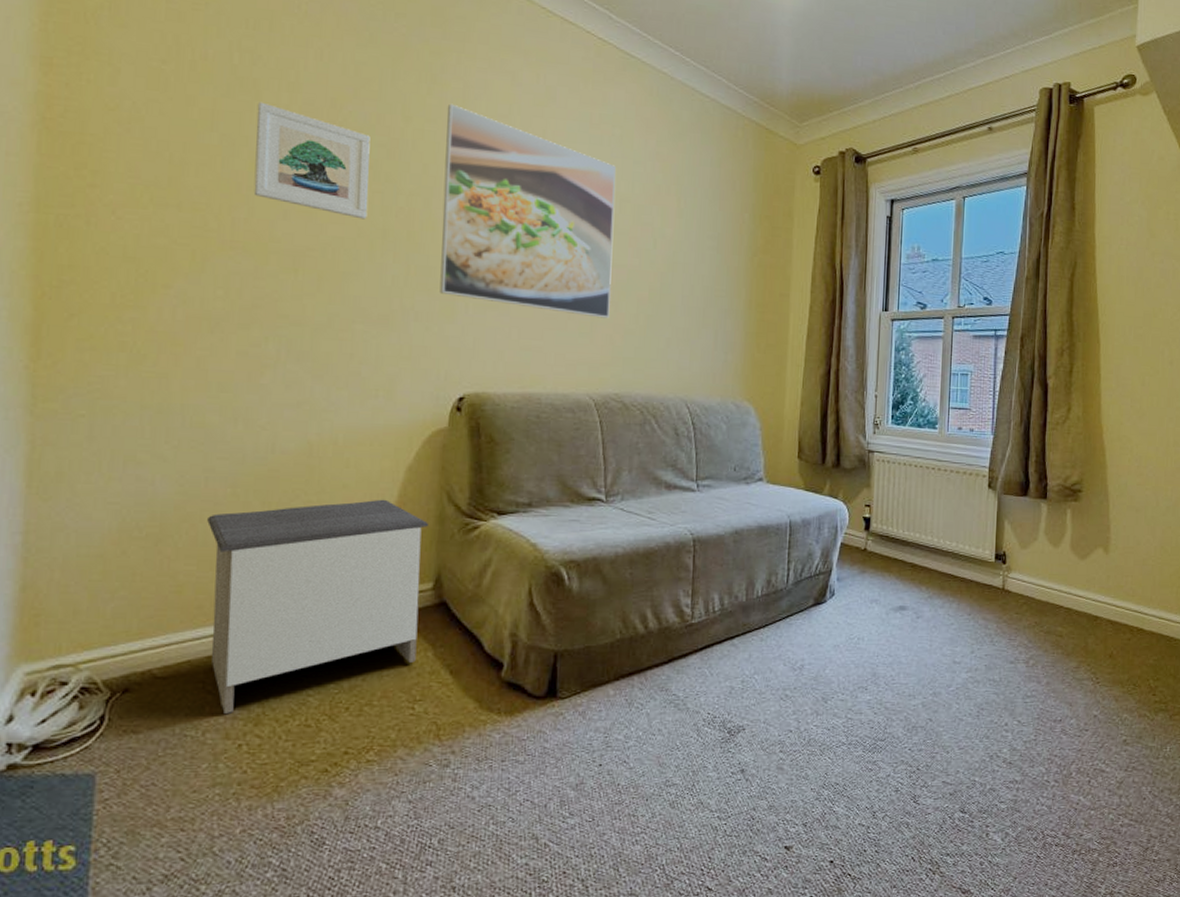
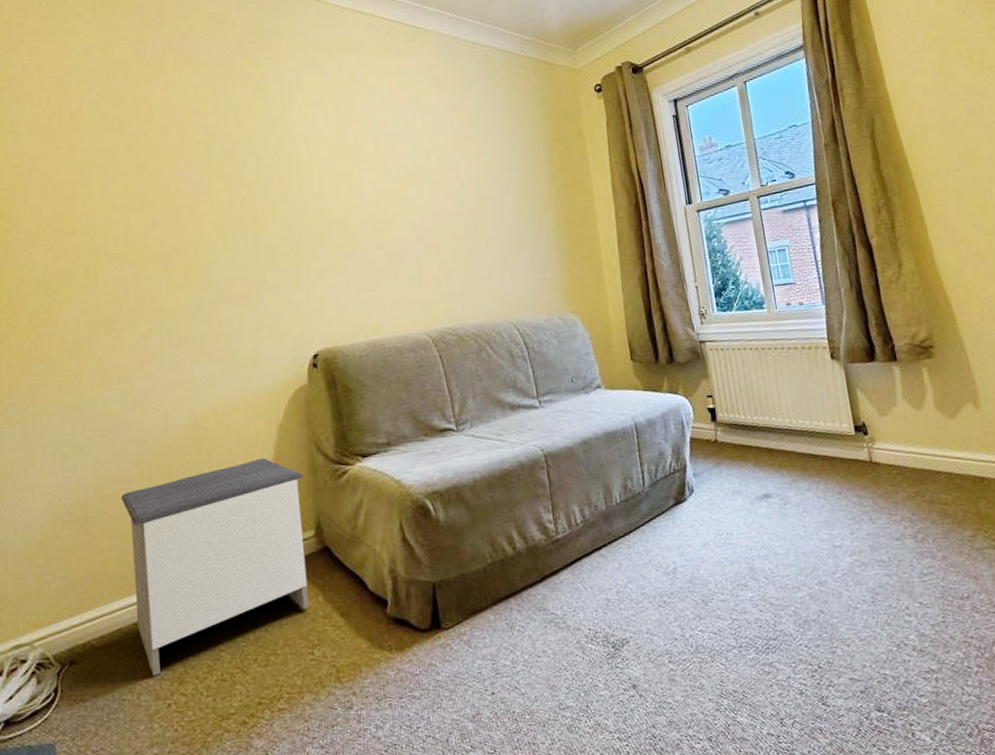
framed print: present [253,101,370,220] -> none [123,135,218,215]
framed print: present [439,103,616,319] -> none [270,102,433,266]

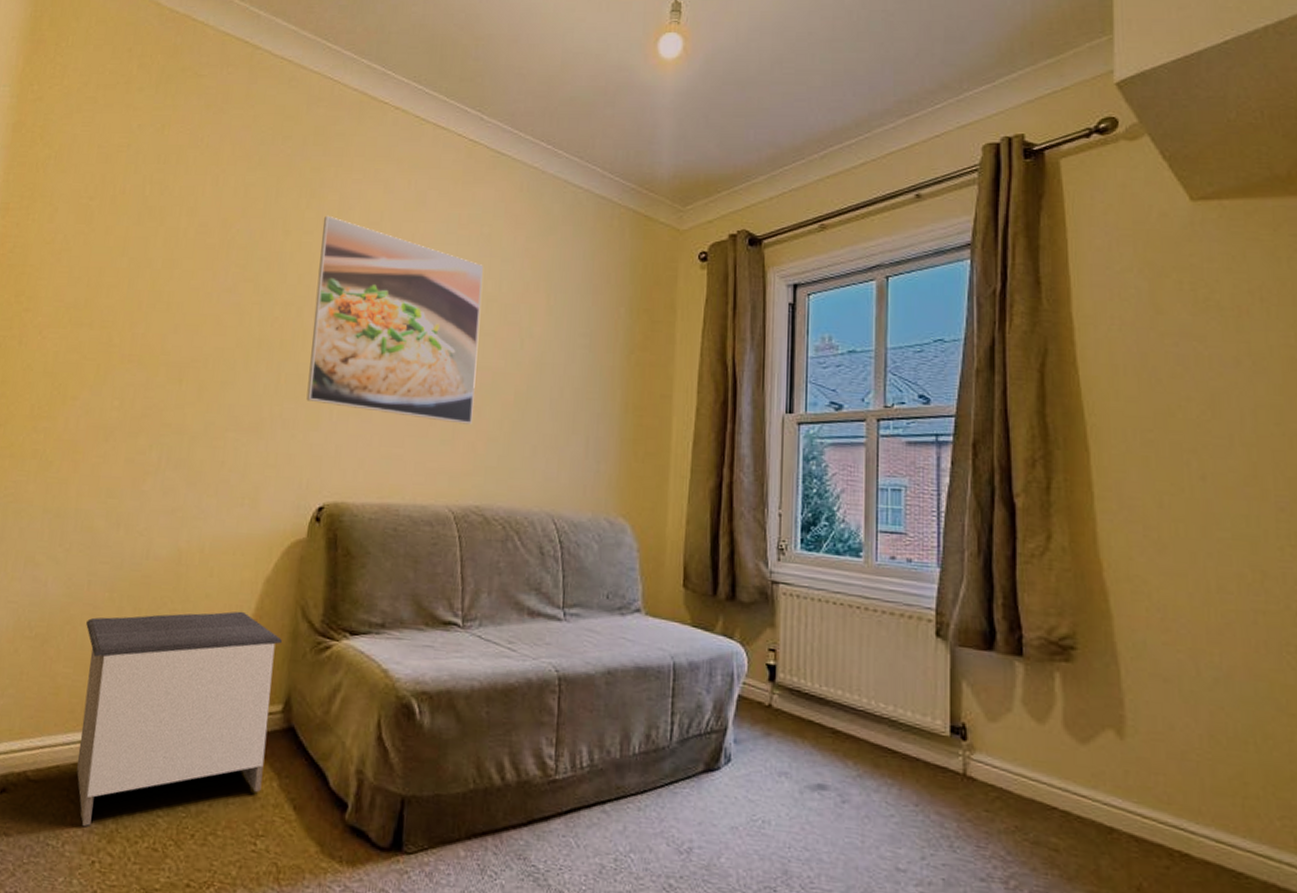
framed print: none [270,102,433,266] -> present [306,215,483,425]

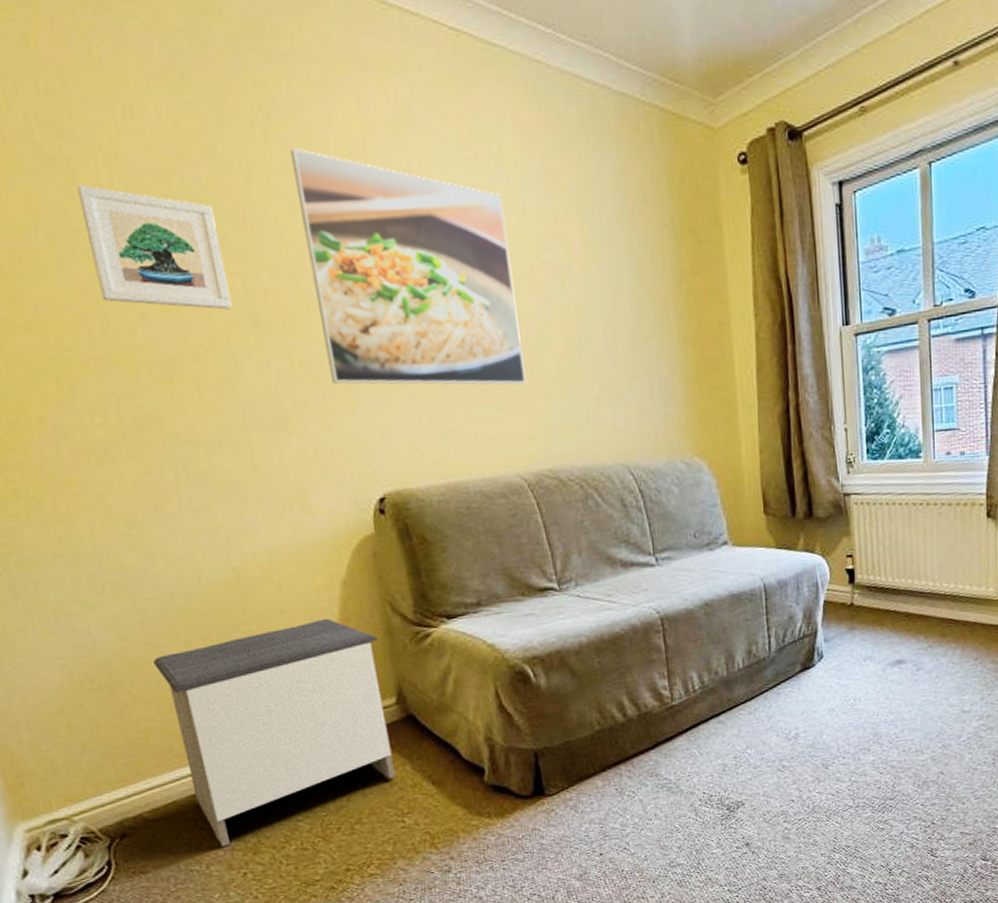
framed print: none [151,227,254,330] -> present [76,184,233,310]

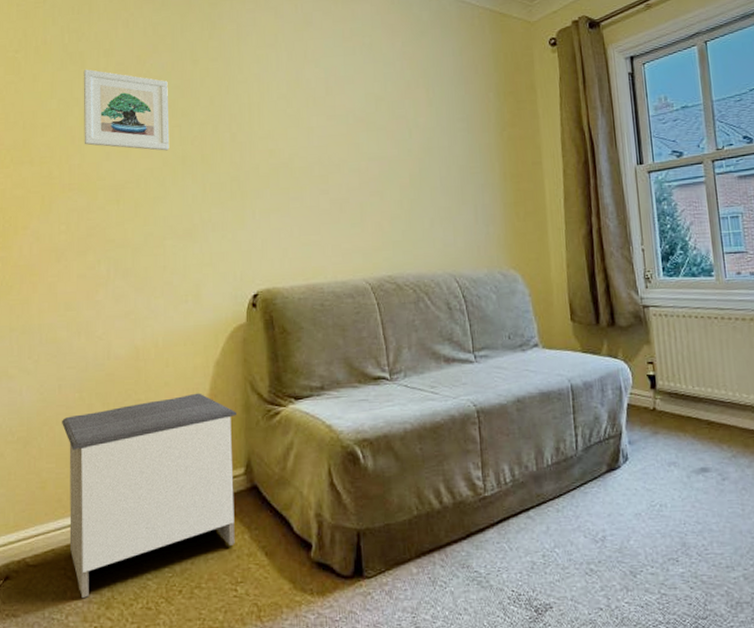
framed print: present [289,147,526,385] -> none [225,43,376,208]

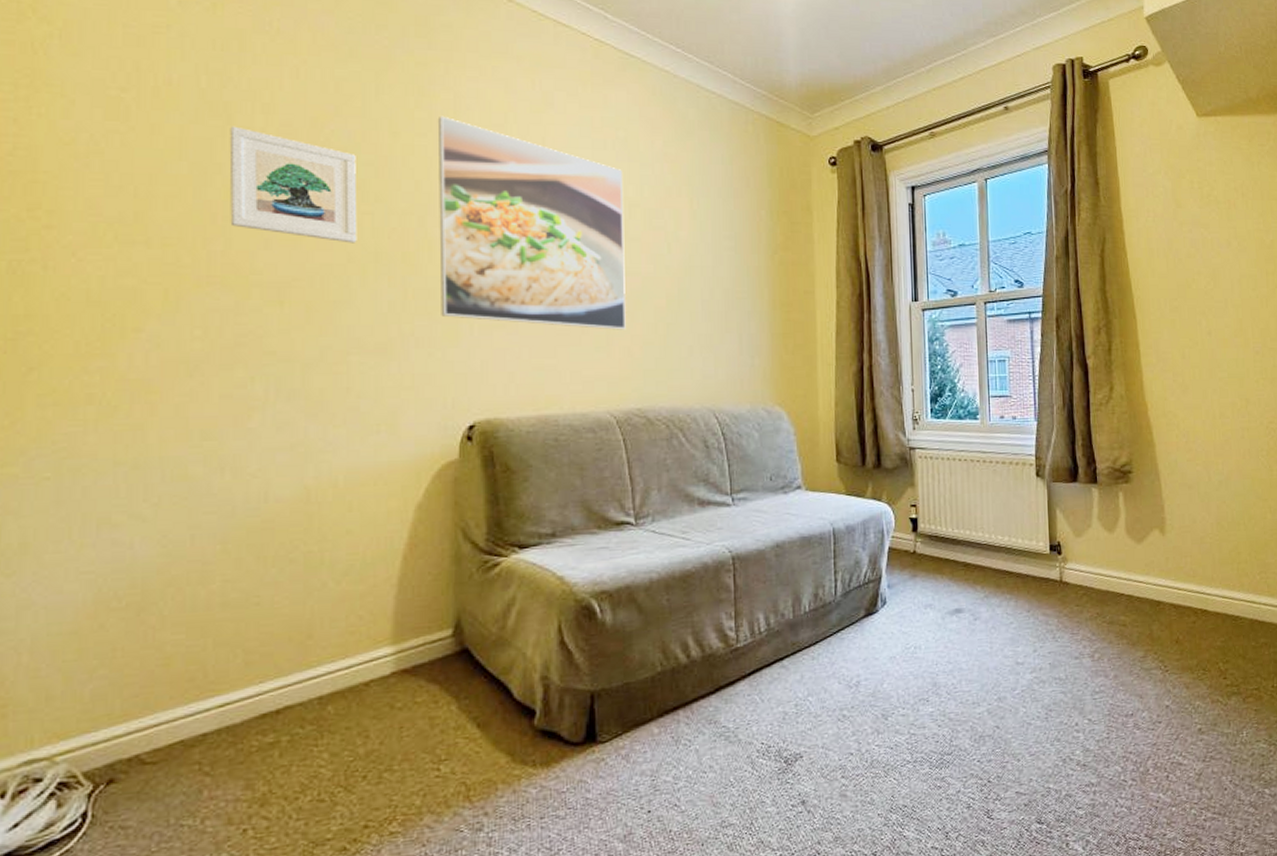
nightstand: present [62,393,236,599] -> none [196,542,443,798]
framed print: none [225,43,376,208] -> present [437,115,626,330]

